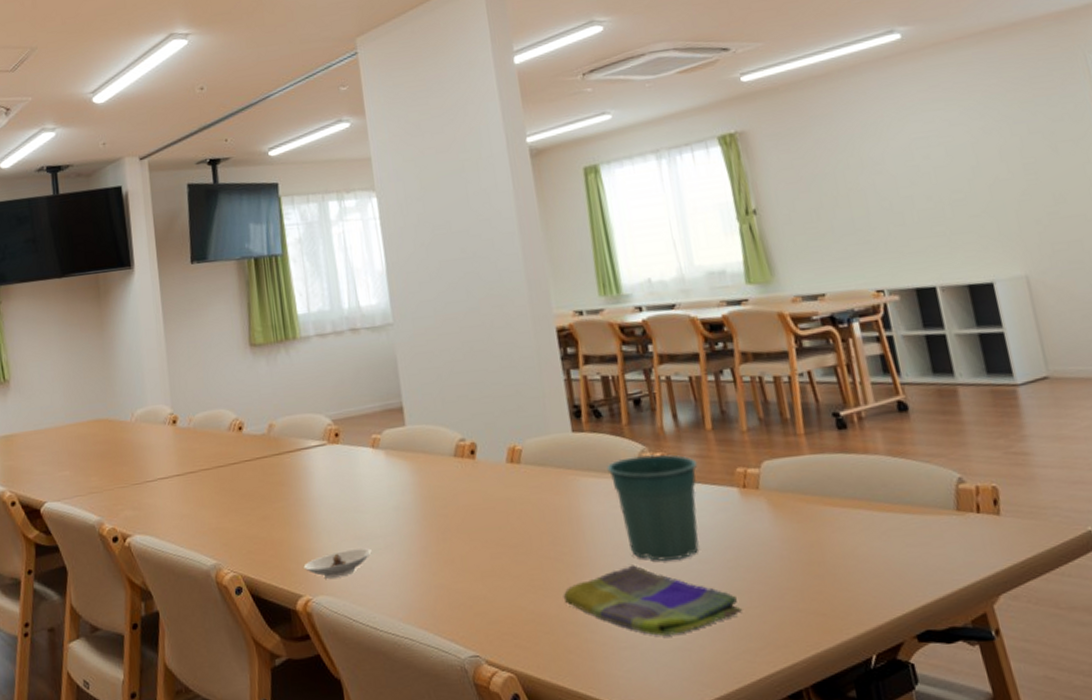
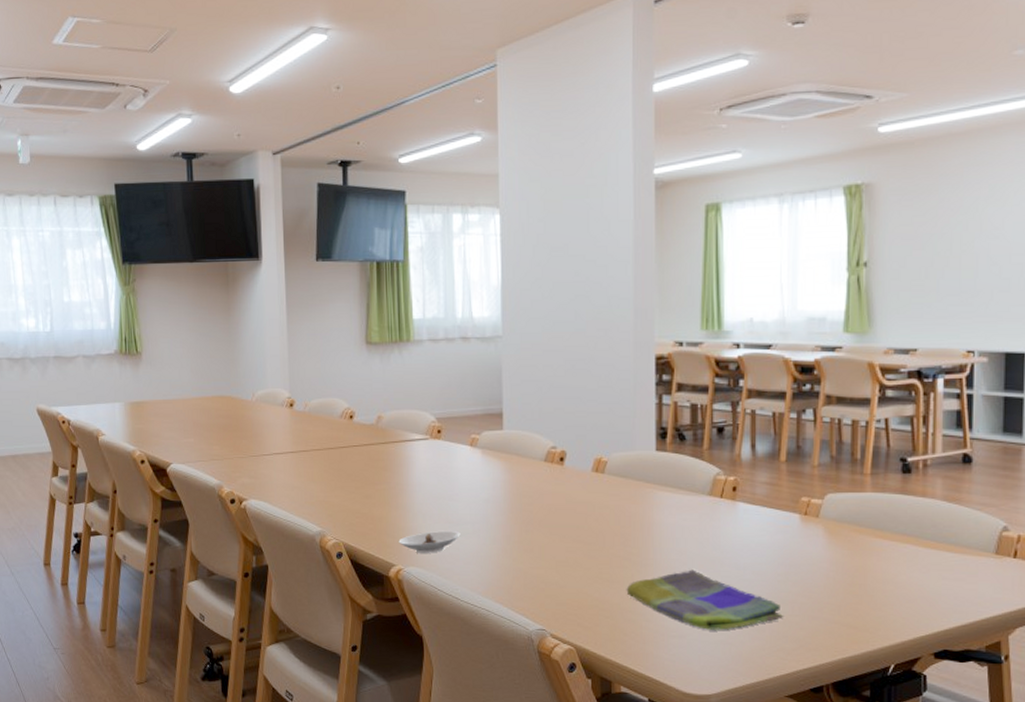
flower pot: present [606,454,699,561] -> none [683,477,767,570]

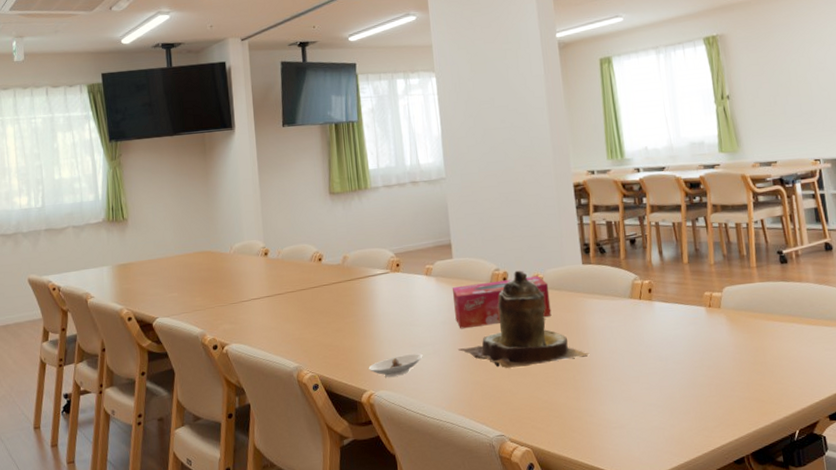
teapot: none [500,451,652,560] -> present [457,270,589,369]
tissue box: none [500,459,613,510] -> present [453,276,552,329]
dish towel: present [626,570,783,630] -> none [570,365,703,418]

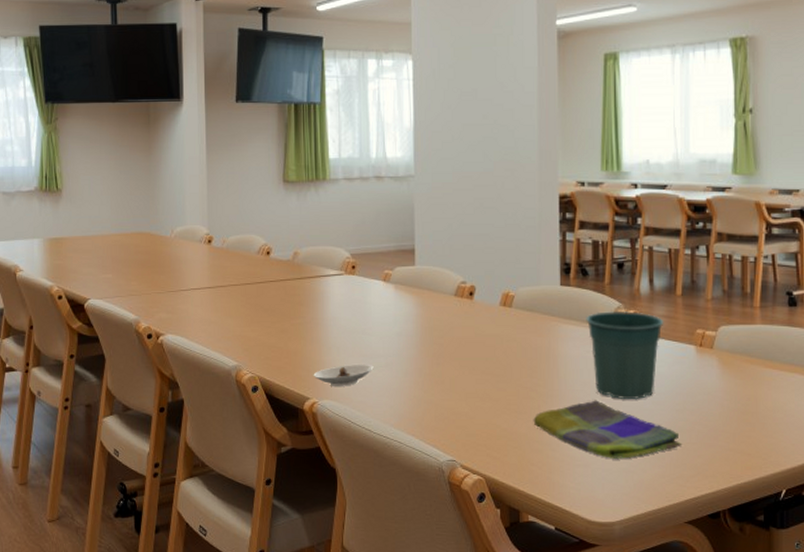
tissue box: present [453,276,552,329] -> none [412,293,520,343]
teapot: present [457,270,589,369] -> none [412,286,557,391]
dish towel: none [570,365,703,418] -> present [533,400,681,459]
flower pot: none [607,281,676,362] -> present [586,310,664,400]

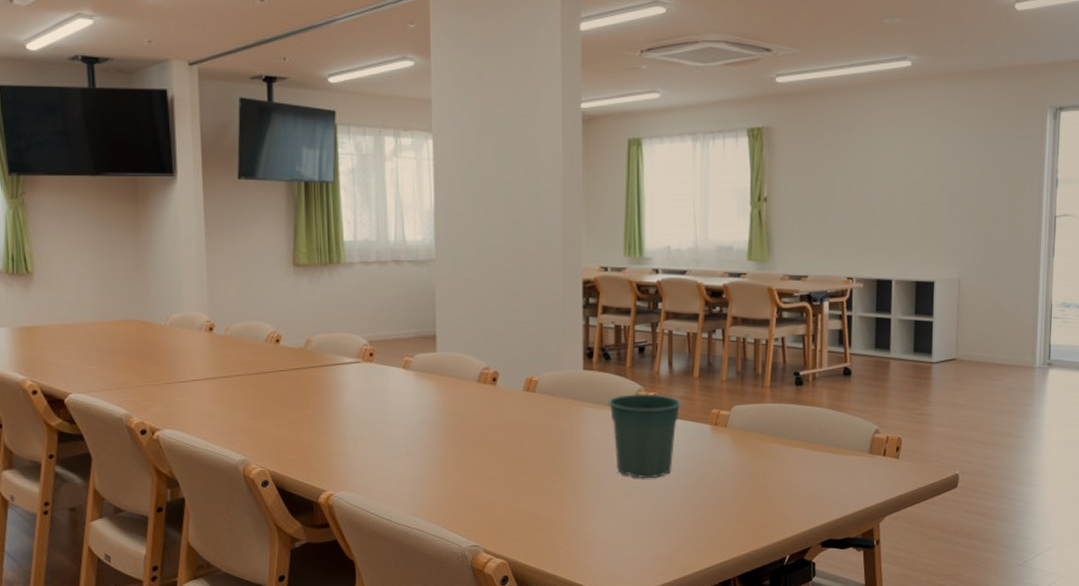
saucer: present [313,365,374,386] -> none [329,454,394,477]
dish towel: present [533,400,681,459] -> none [556,480,696,535]

